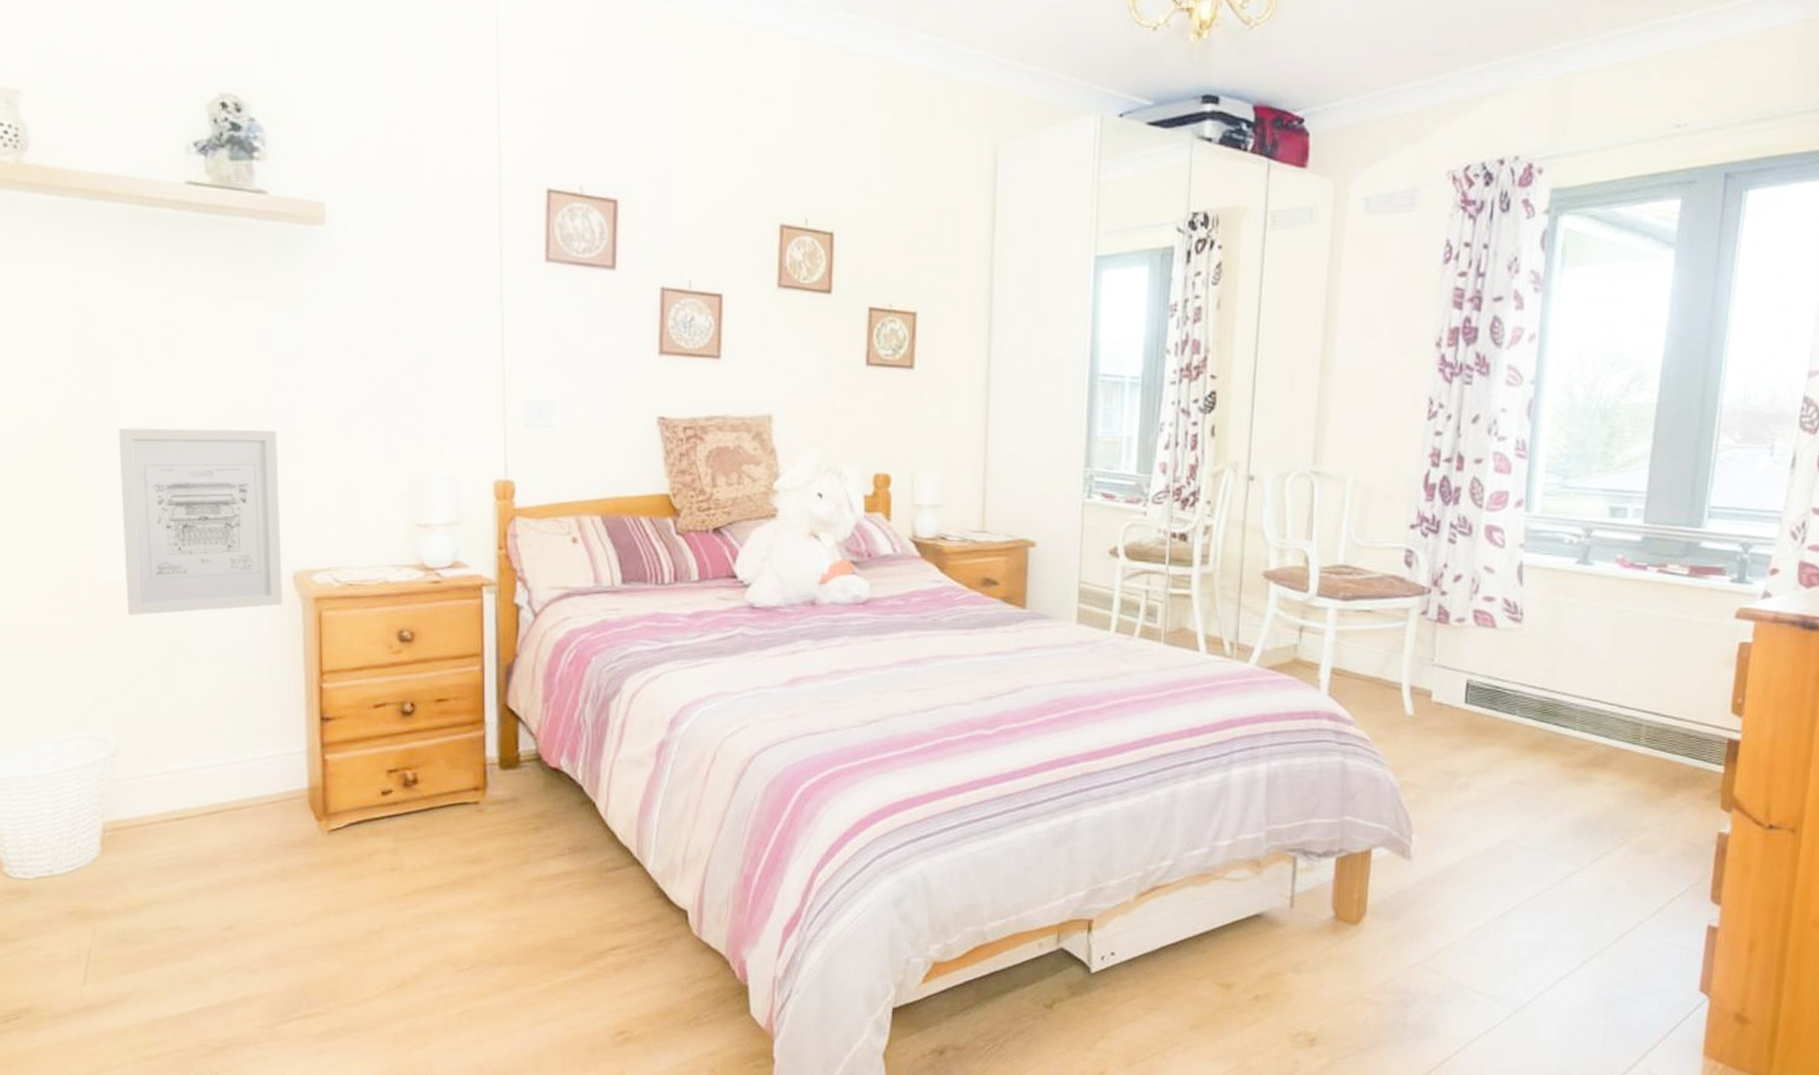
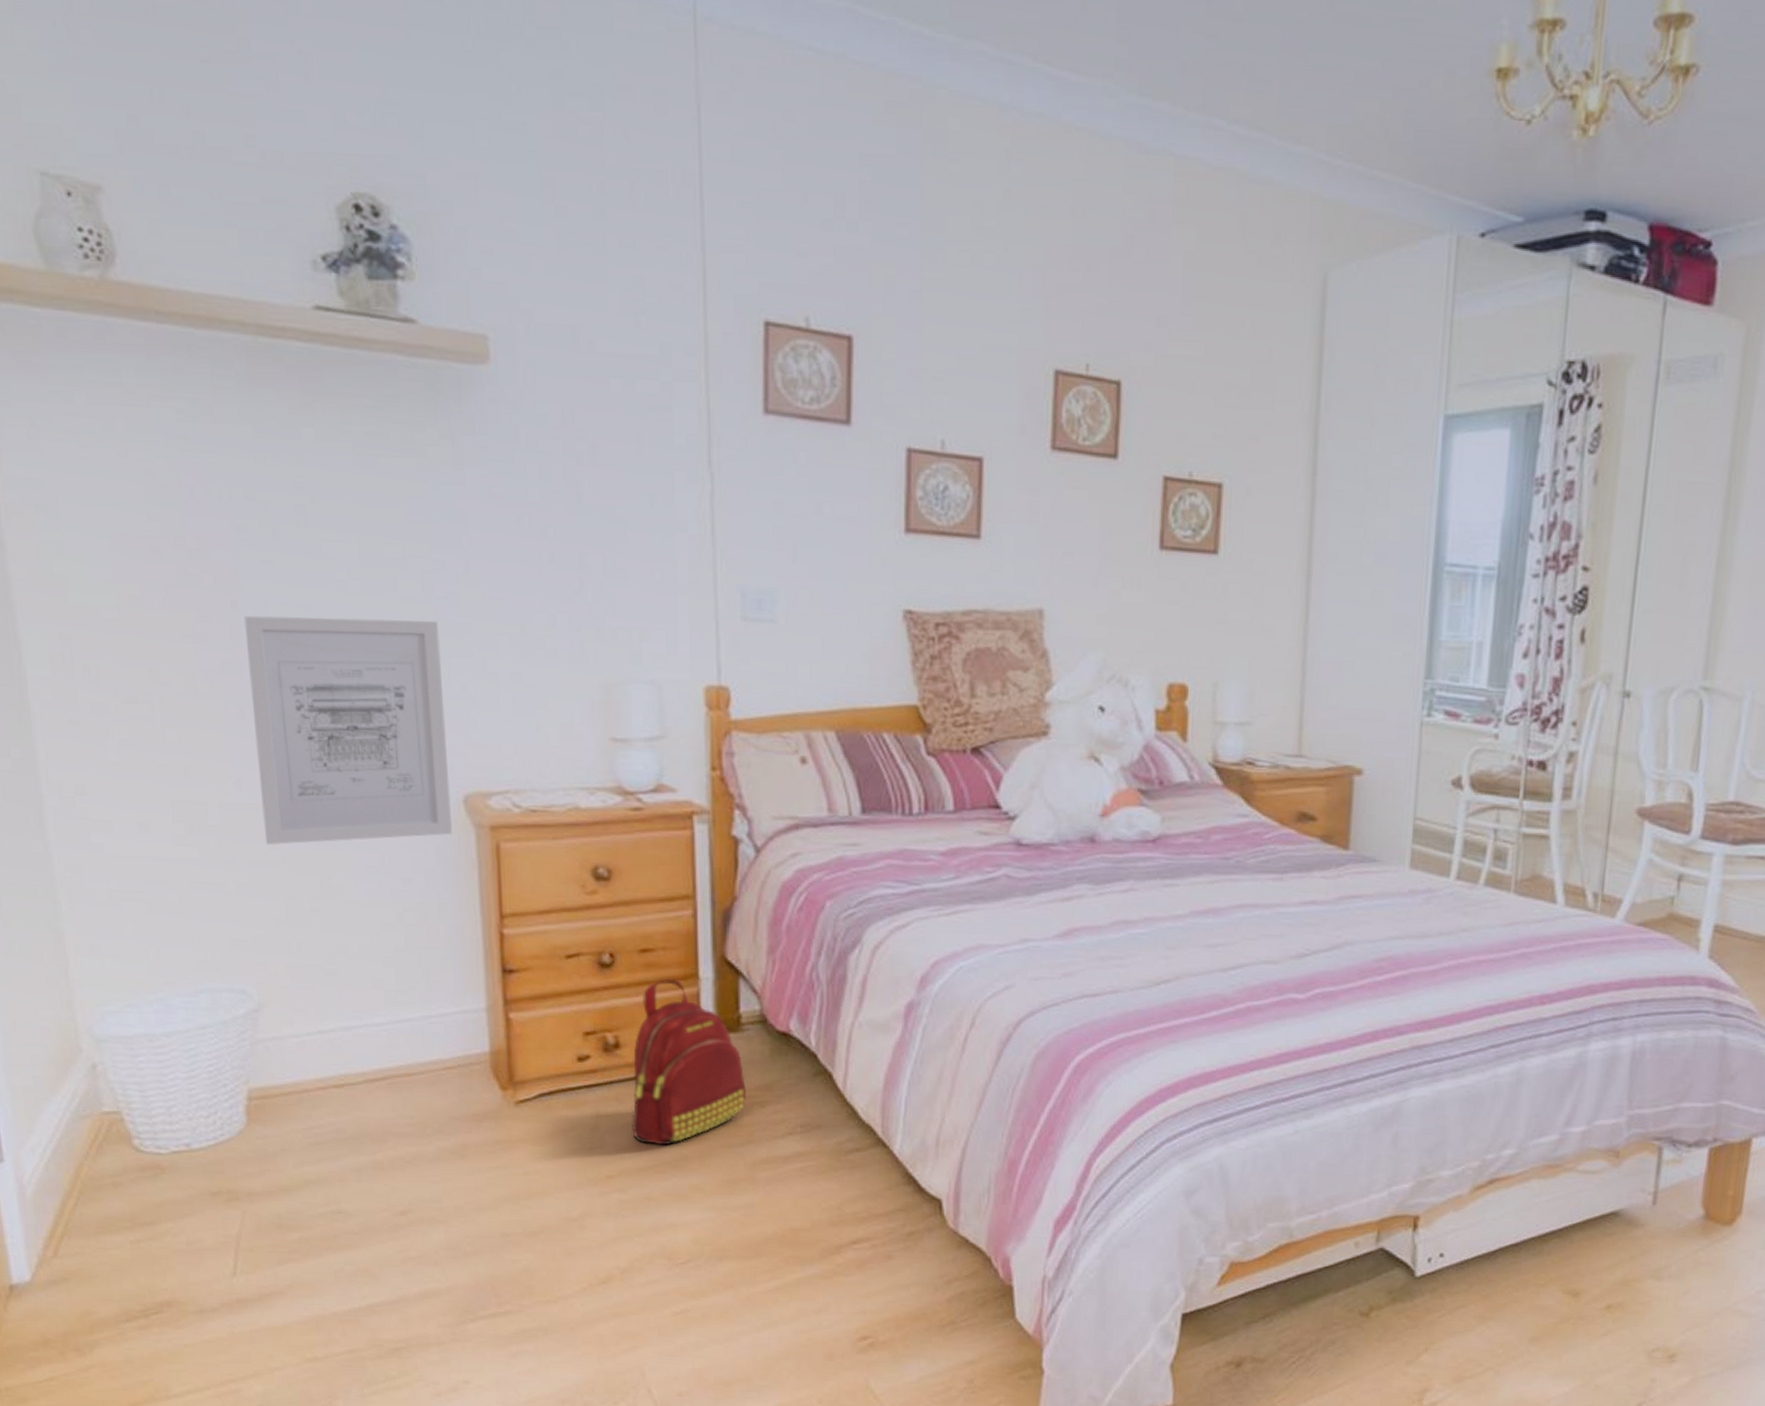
backpack: none [426,723,523,867] -> present [632,978,746,1146]

